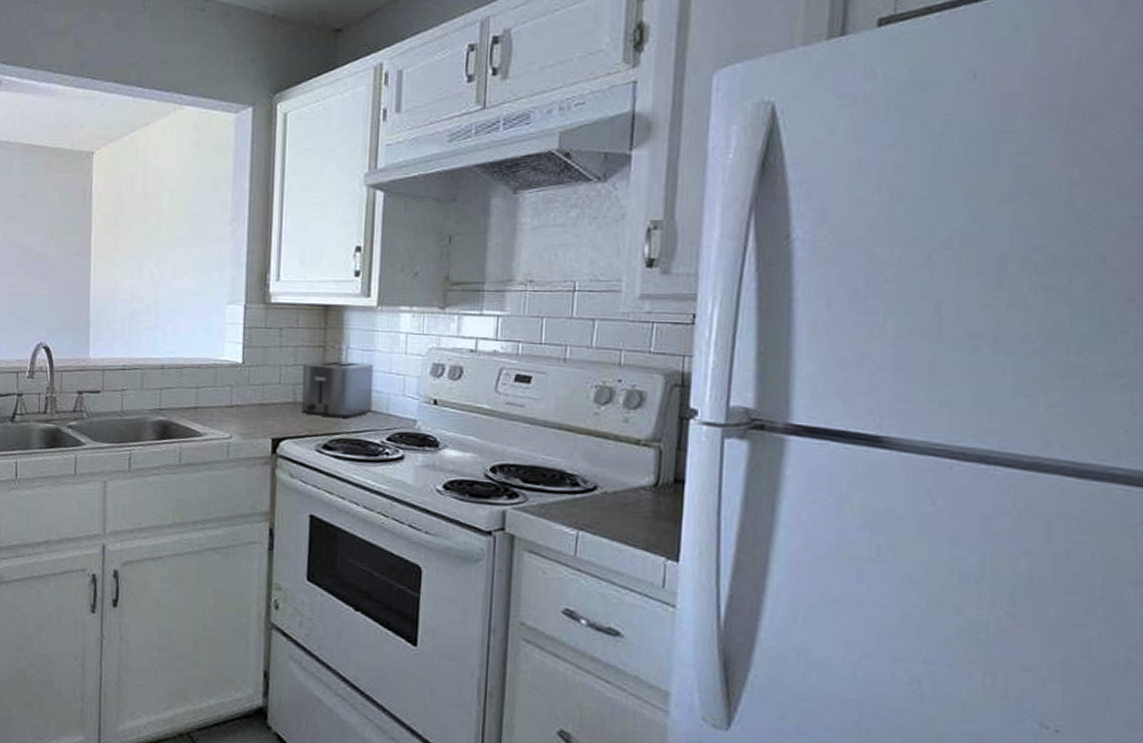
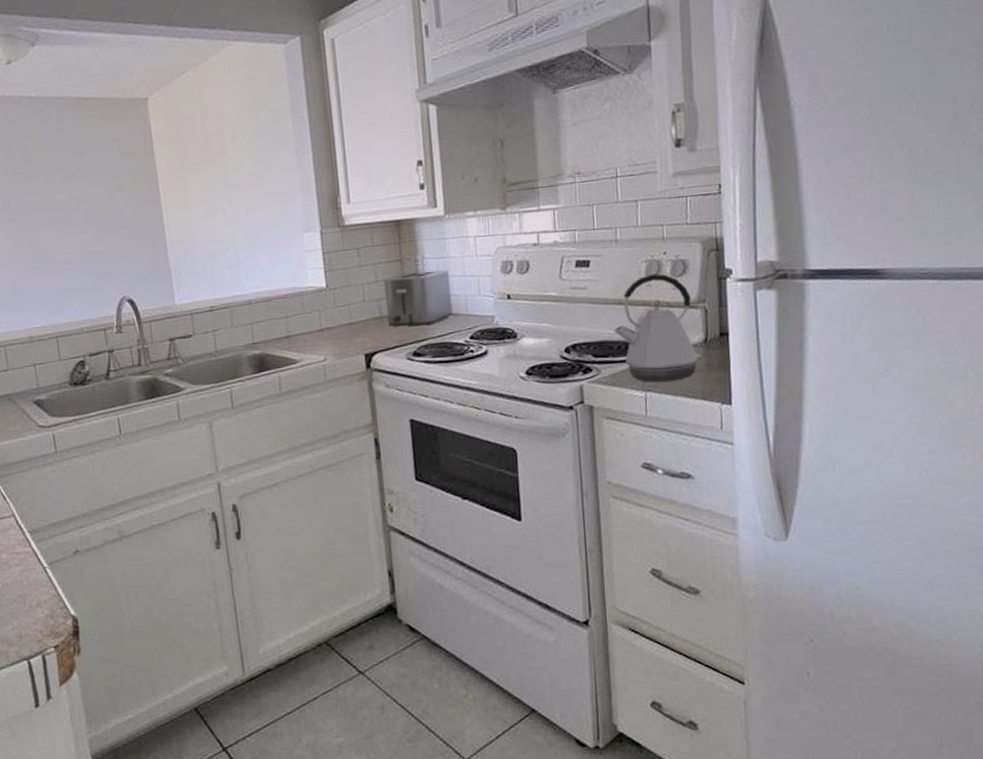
kettle: none [549,401,650,525] -> present [614,273,702,384]

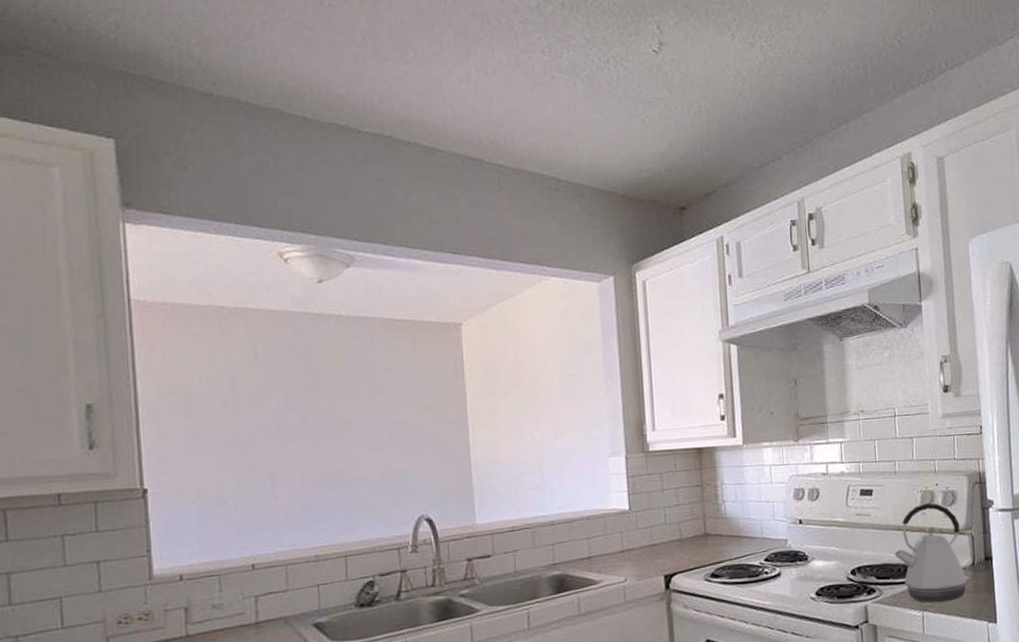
toaster: present [383,269,453,326] -> none [684,495,749,549]

